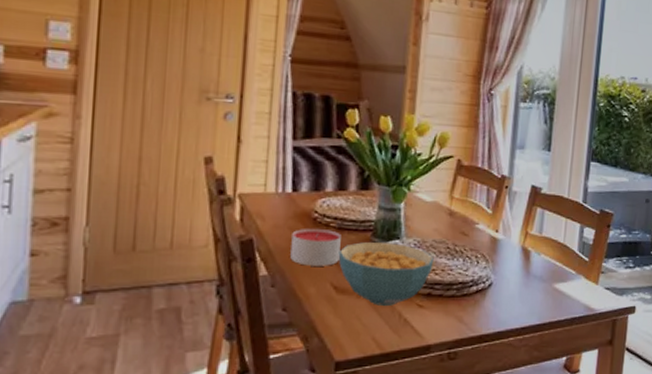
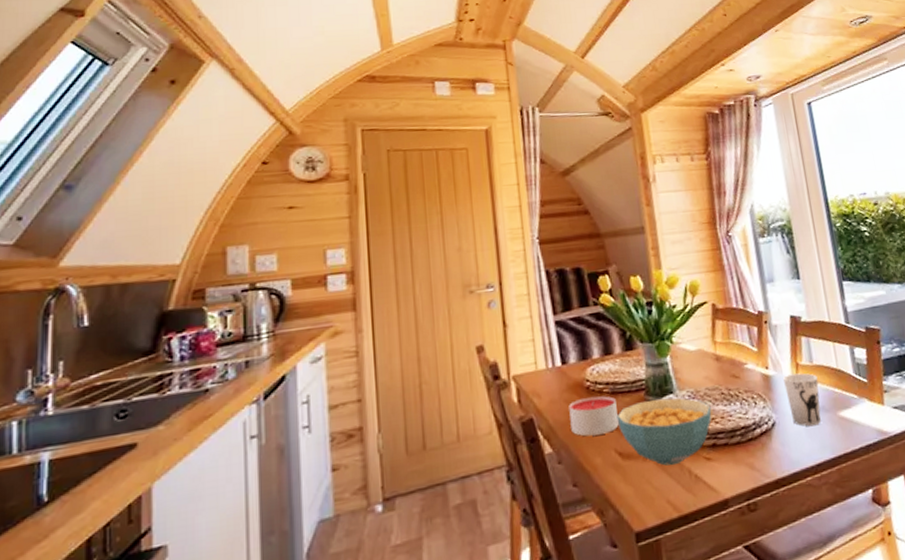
cup: none [509,241,543,293] -> present [782,373,821,427]

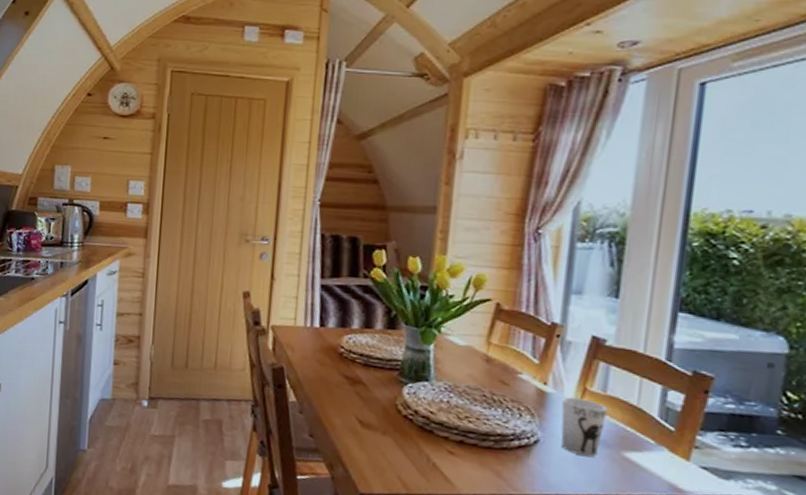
candle: present [568,396,619,437] -> none [317,362,367,400]
cereal bowl: present [616,398,712,466] -> none [363,380,468,448]

